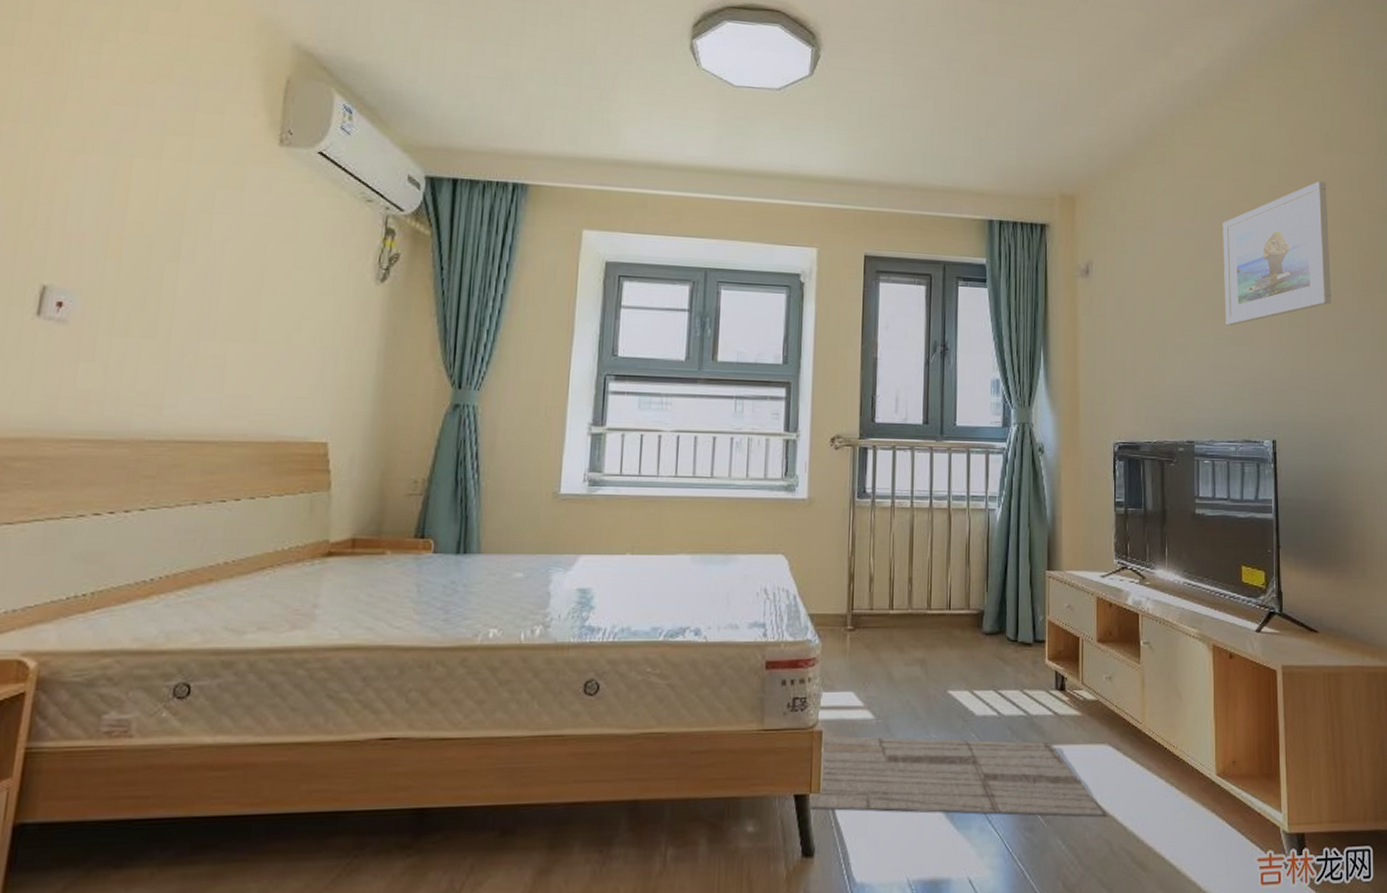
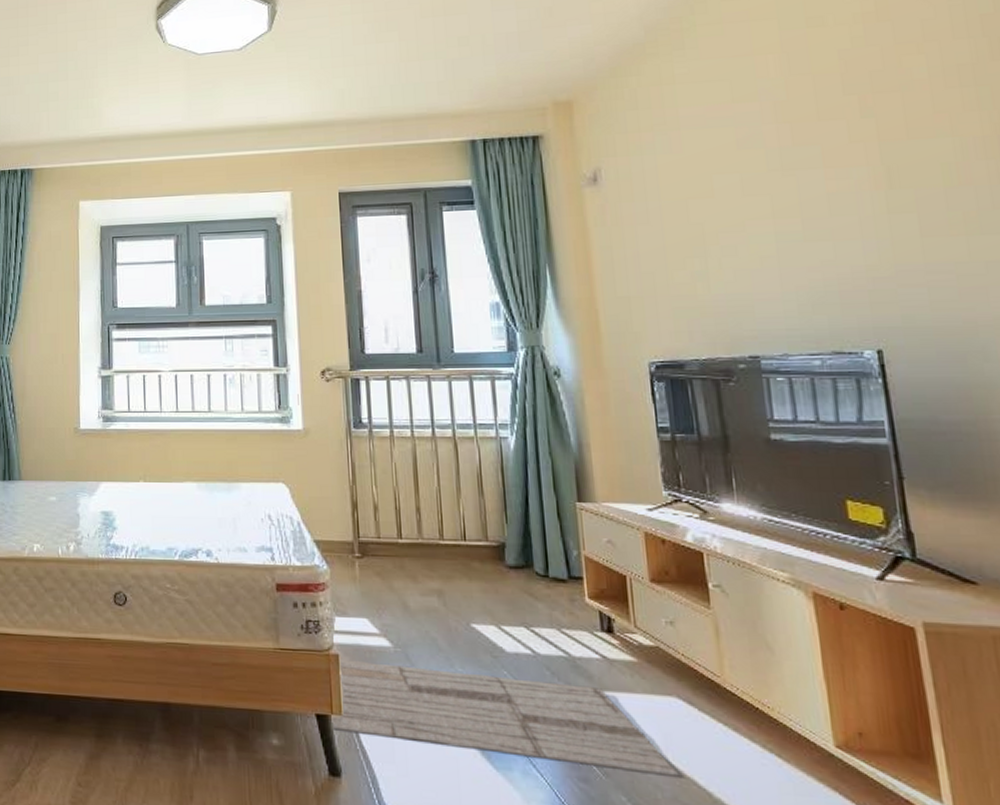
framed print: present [1223,181,1331,326] -> none [773,33,952,220]

